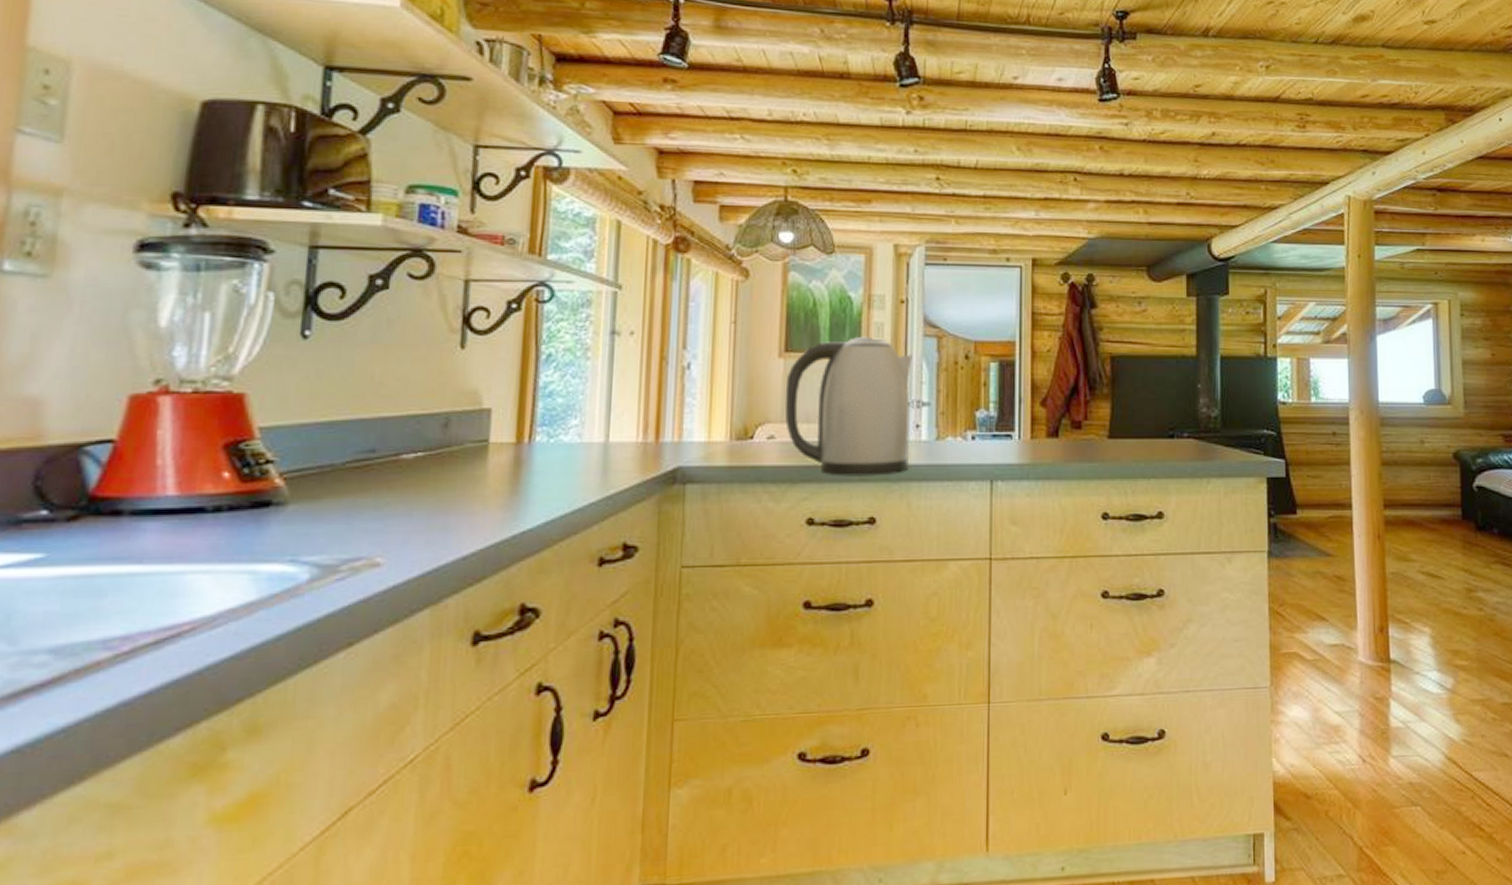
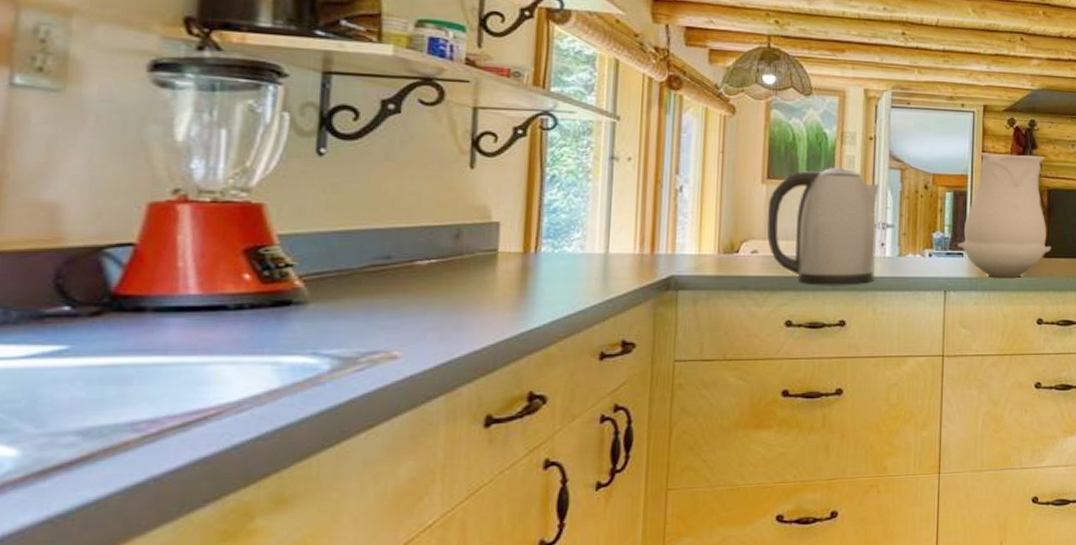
vase: none [1005,314,1117,465] -> present [958,152,1051,279]

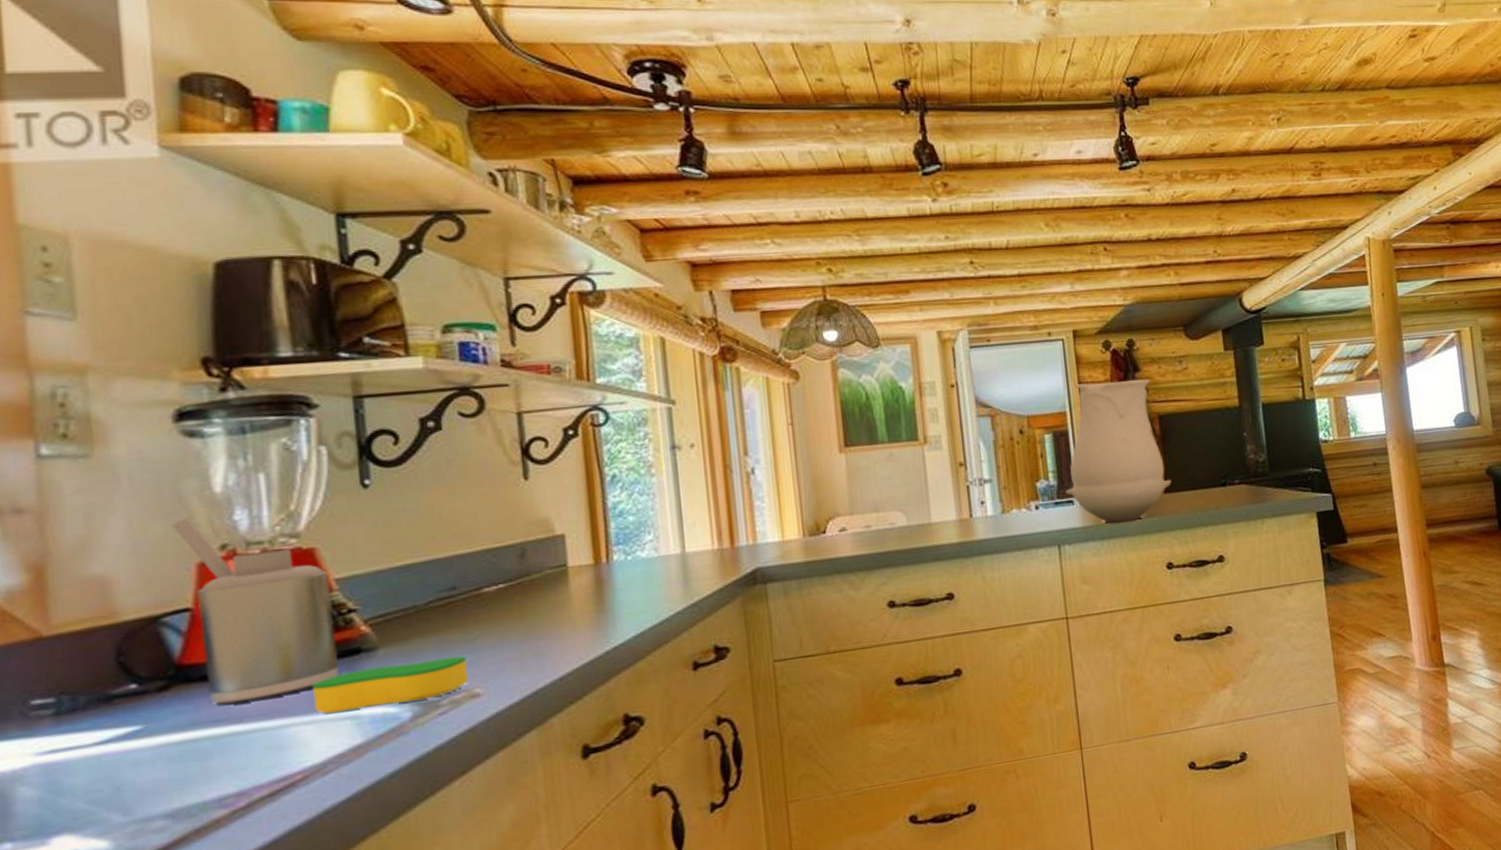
soap dispenser: none [130,160,272,337] -> present [172,518,339,706]
sponge: none [239,320,390,356] -> present [313,655,468,714]
kettle: present [766,167,879,286] -> none [850,423,980,560]

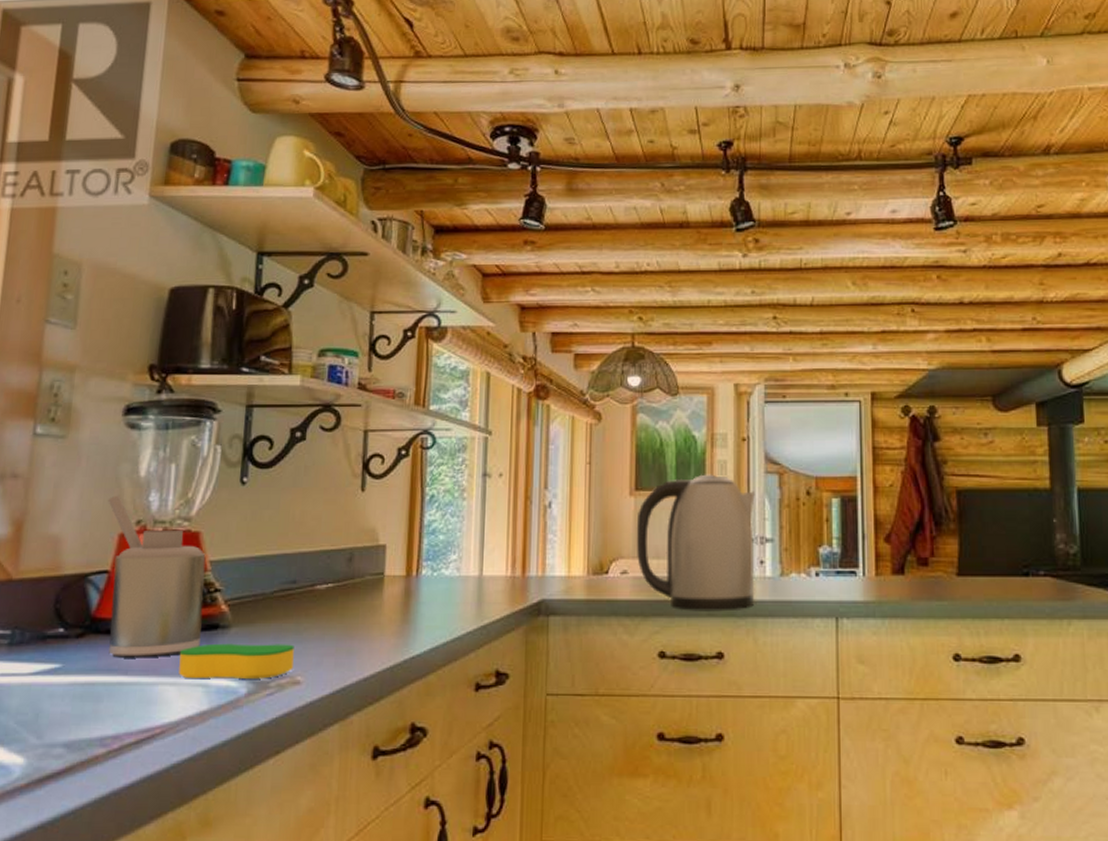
kettle: none [850,423,980,560] -> present [636,474,755,612]
vase: present [1066,379,1172,525] -> none [849,448,966,603]

